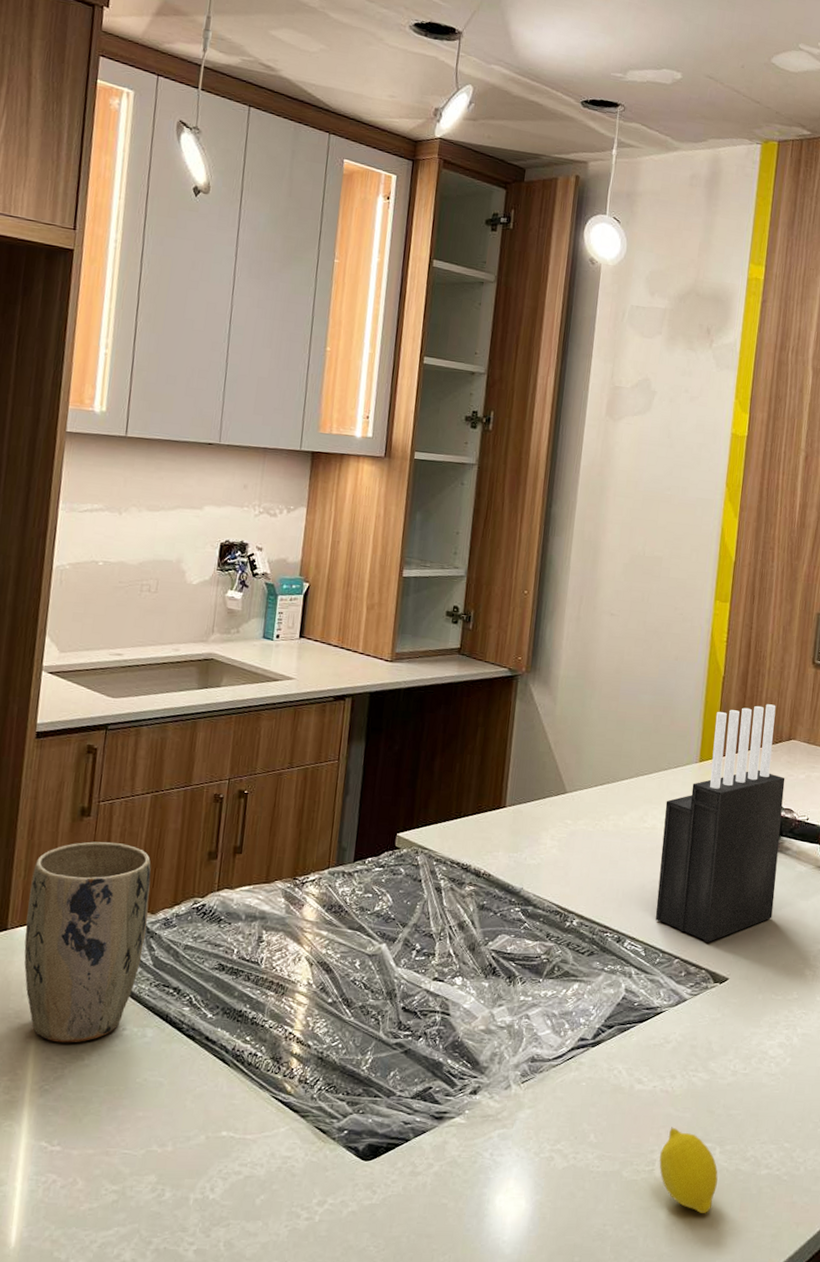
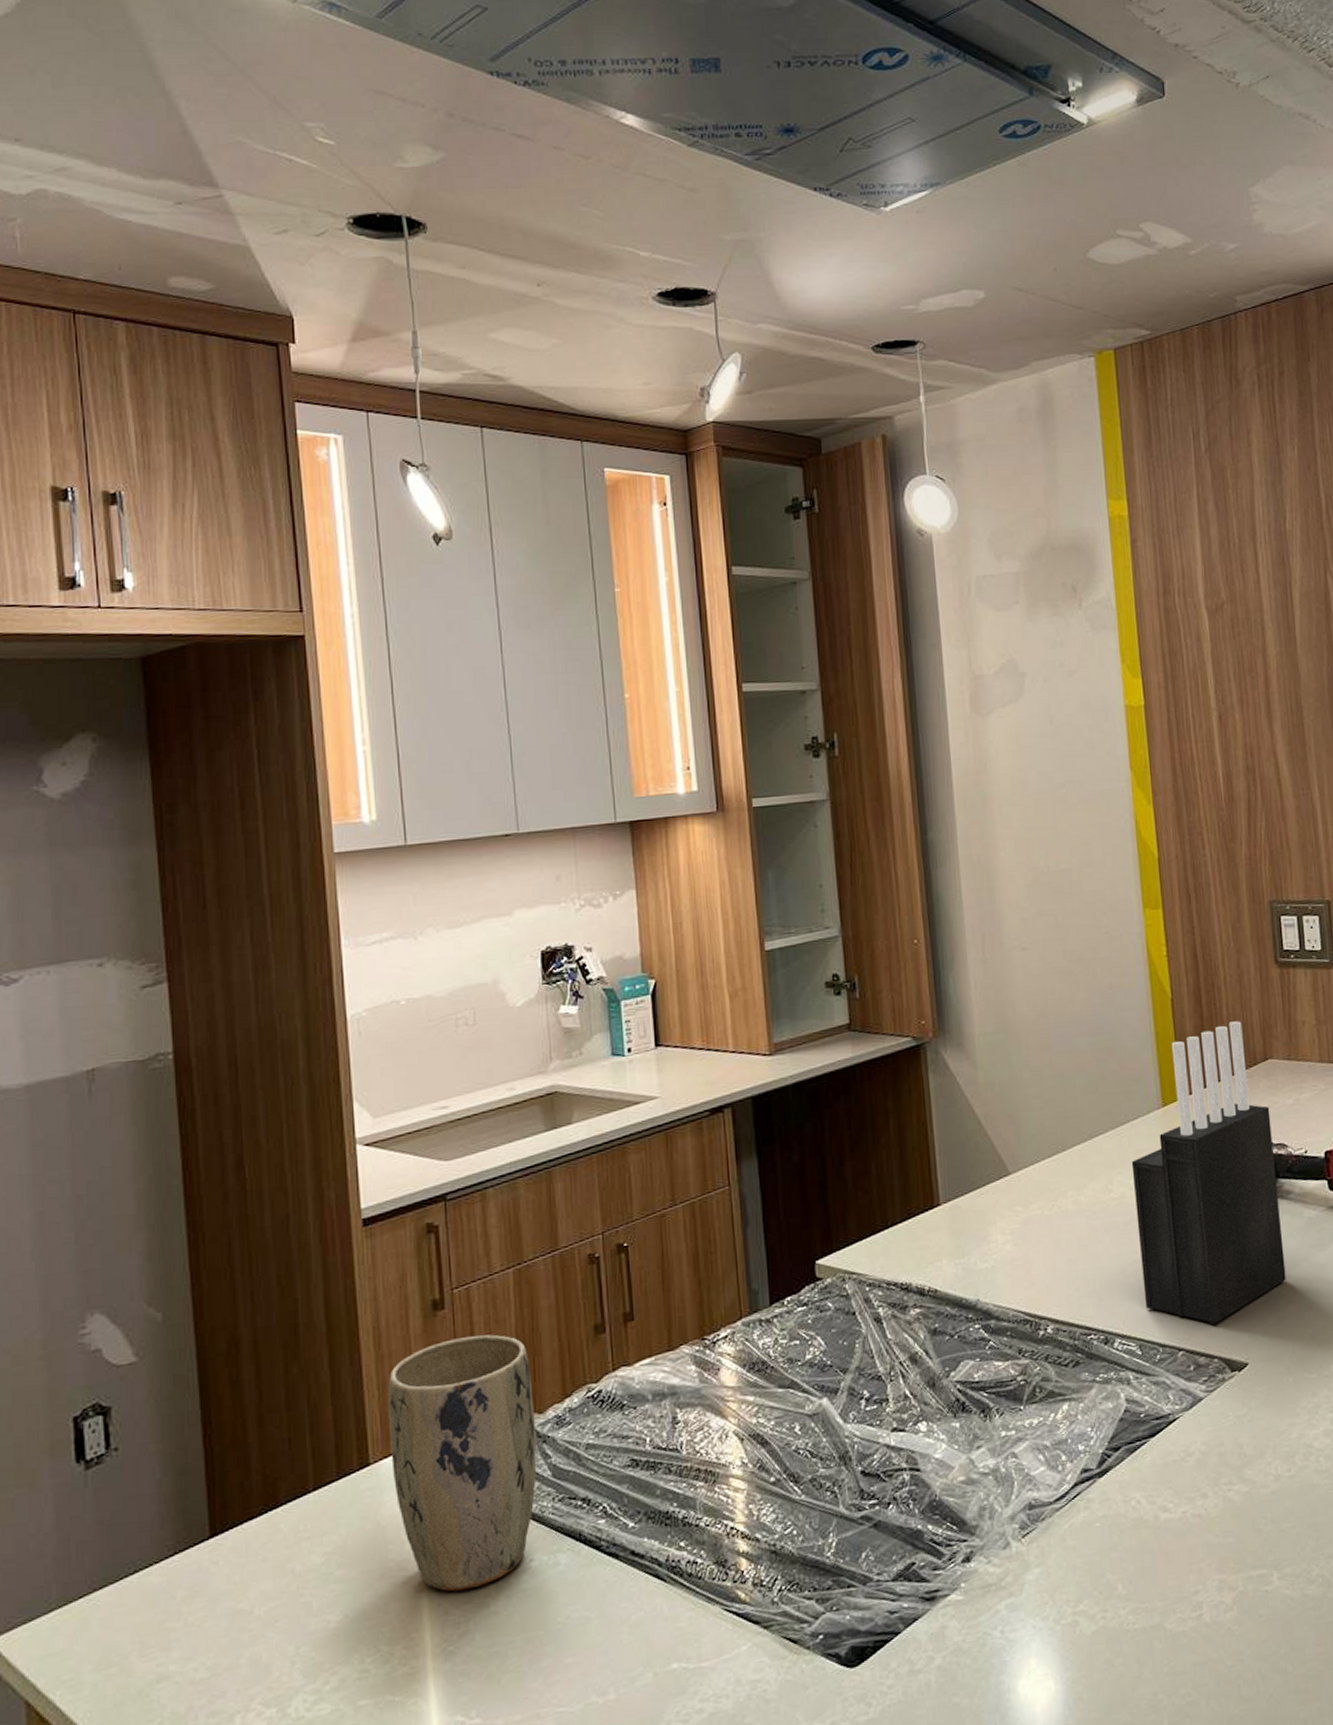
fruit: present [659,1127,718,1213] -> none [1206,1557,1283,1658]

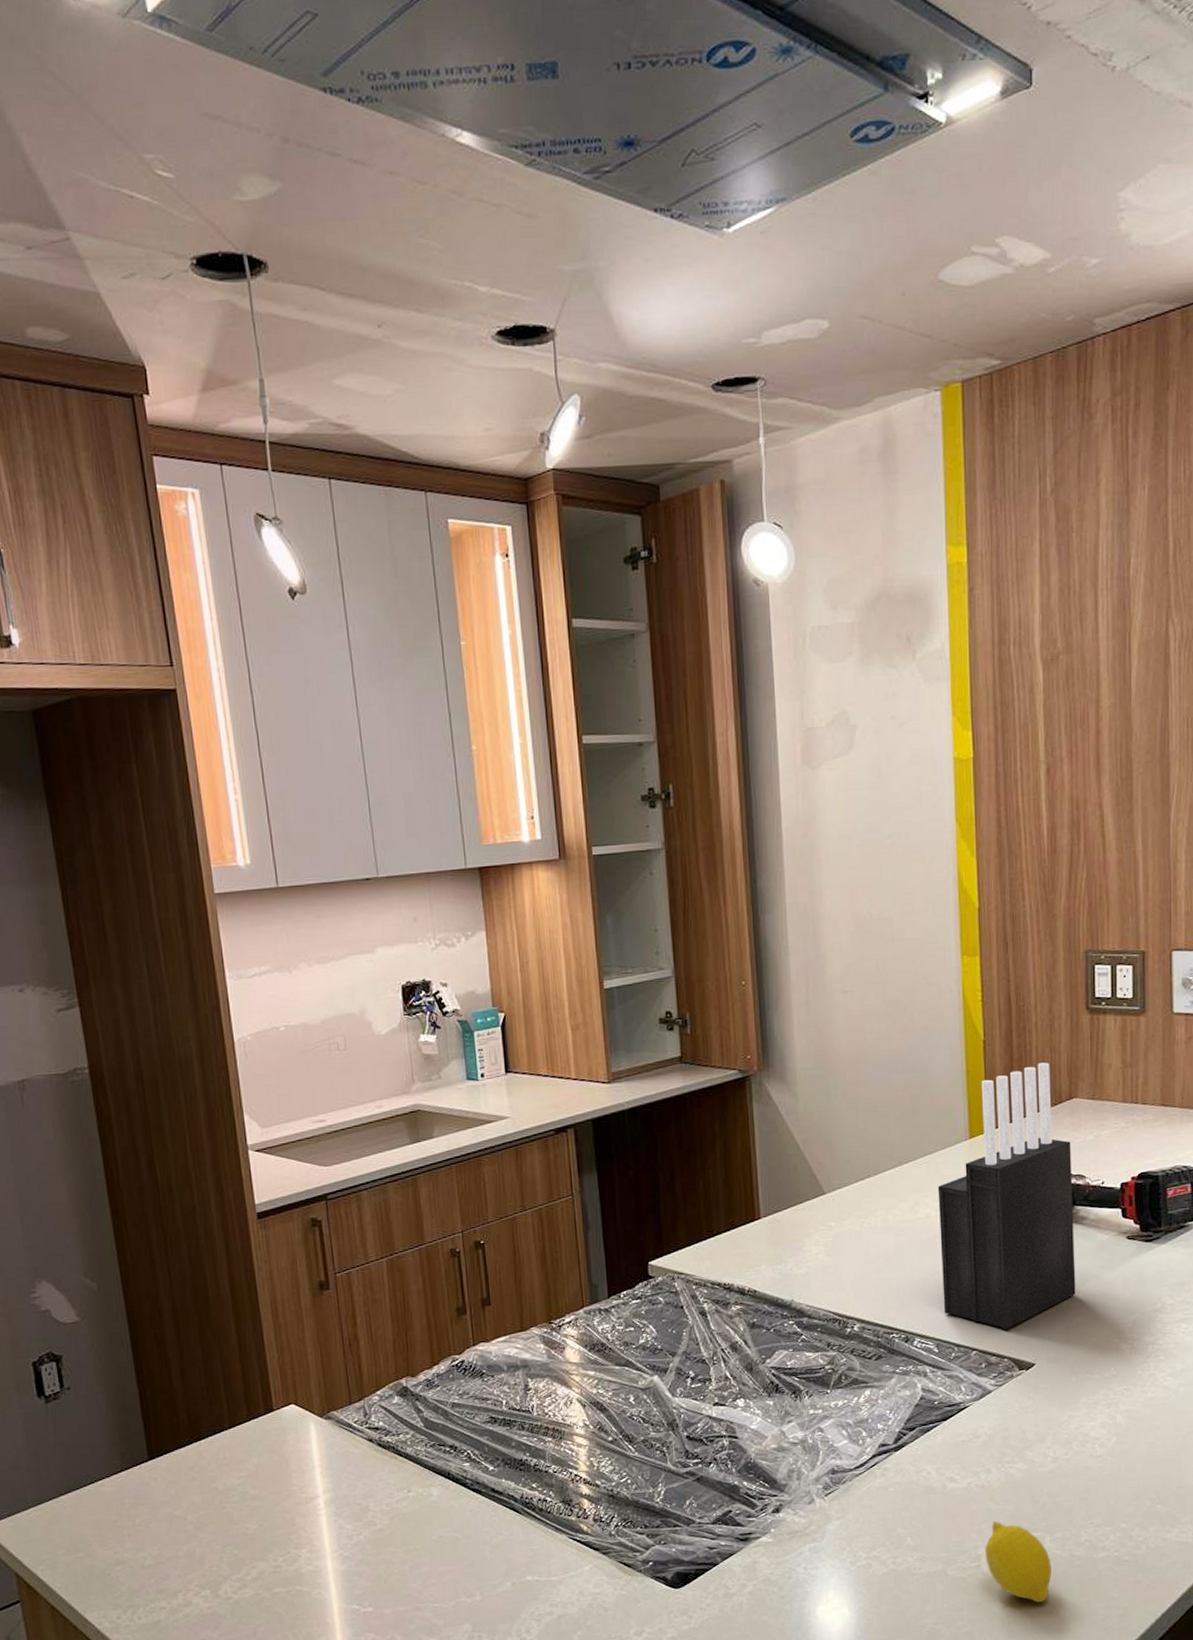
plant pot: present [388,1334,537,1592] -> none [285,1311,411,1512]
fruit: none [1206,1557,1283,1658] -> present [985,1521,1052,1602]

